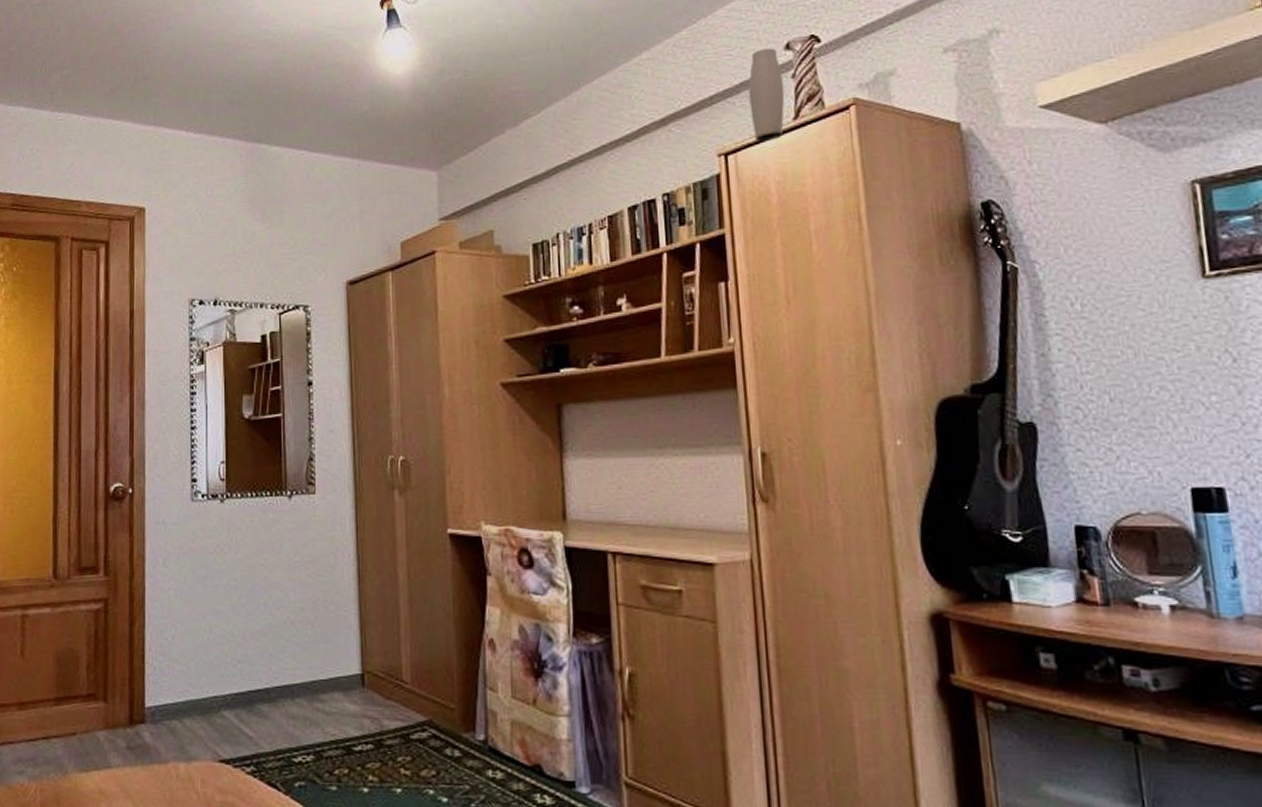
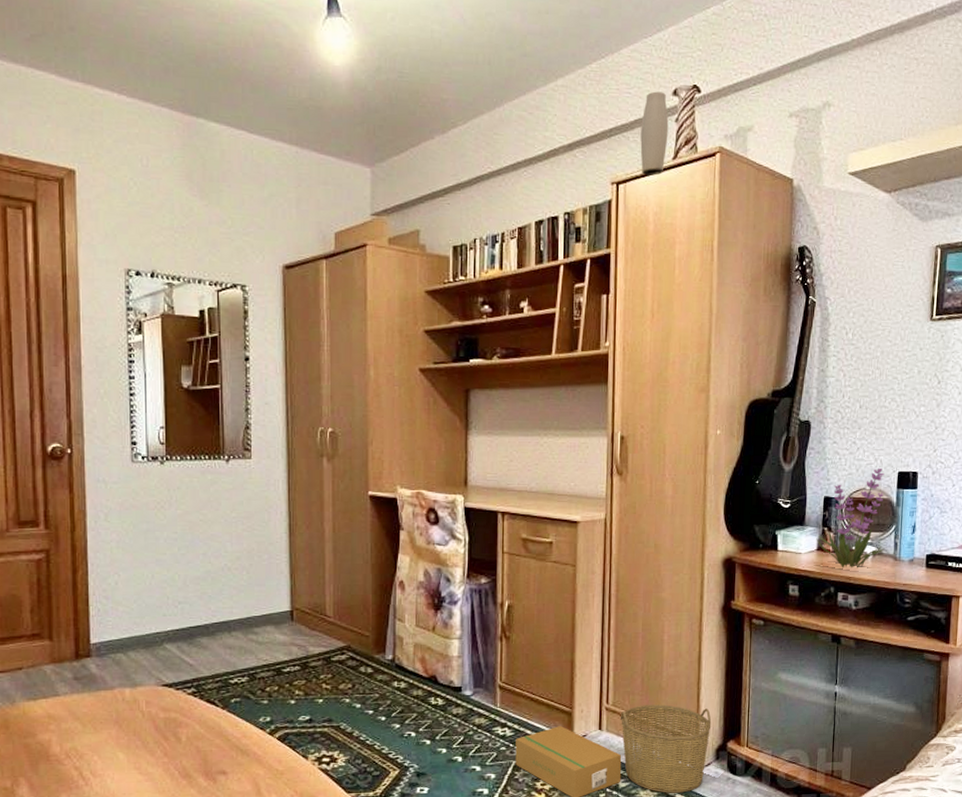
plant: none [1071,483,1190,630] -> present [816,467,885,568]

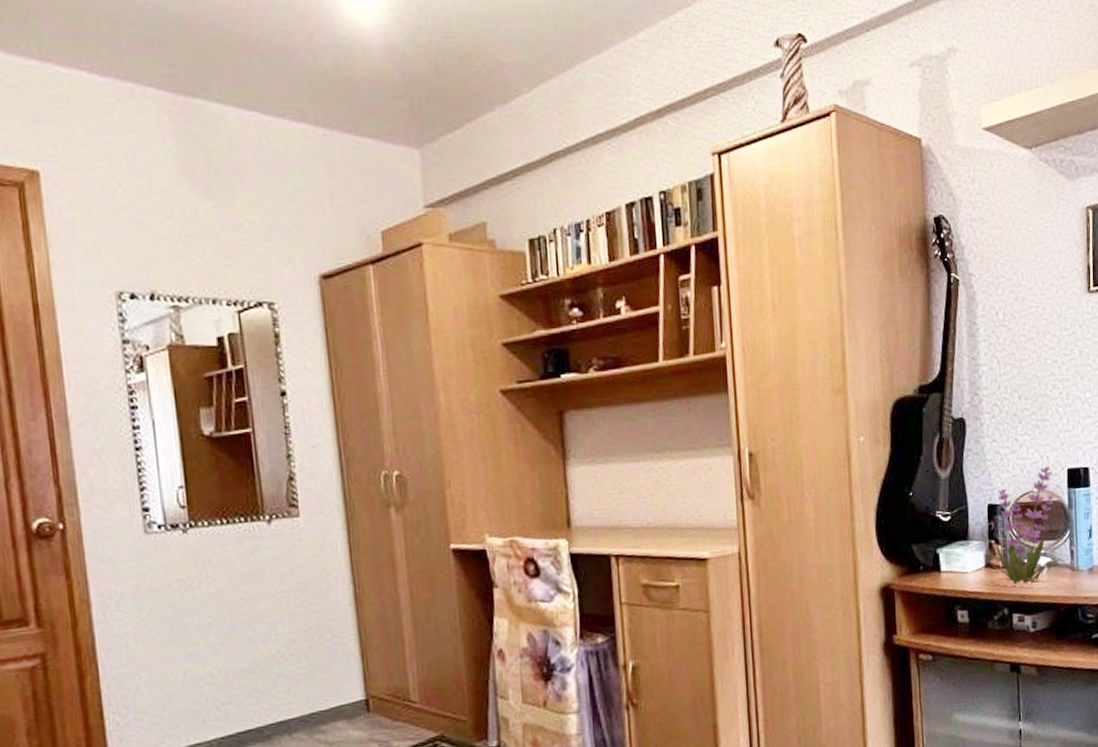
vase: present [640,91,669,176] -> none [740,43,774,142]

